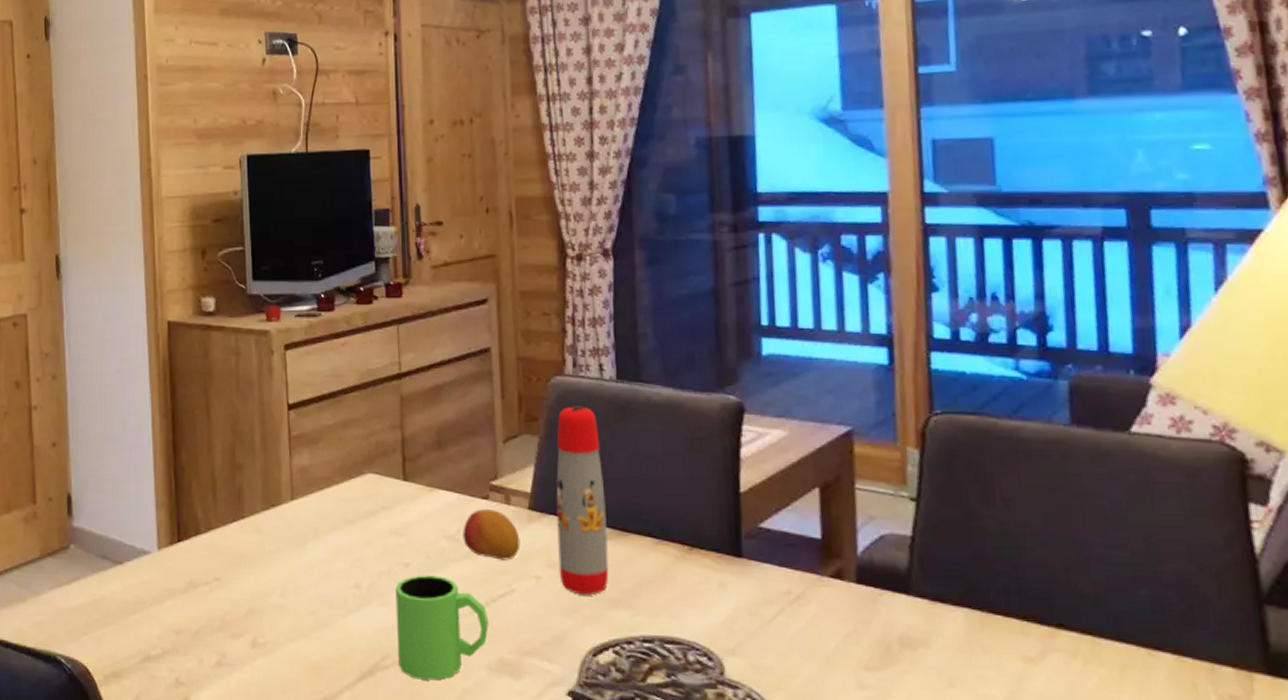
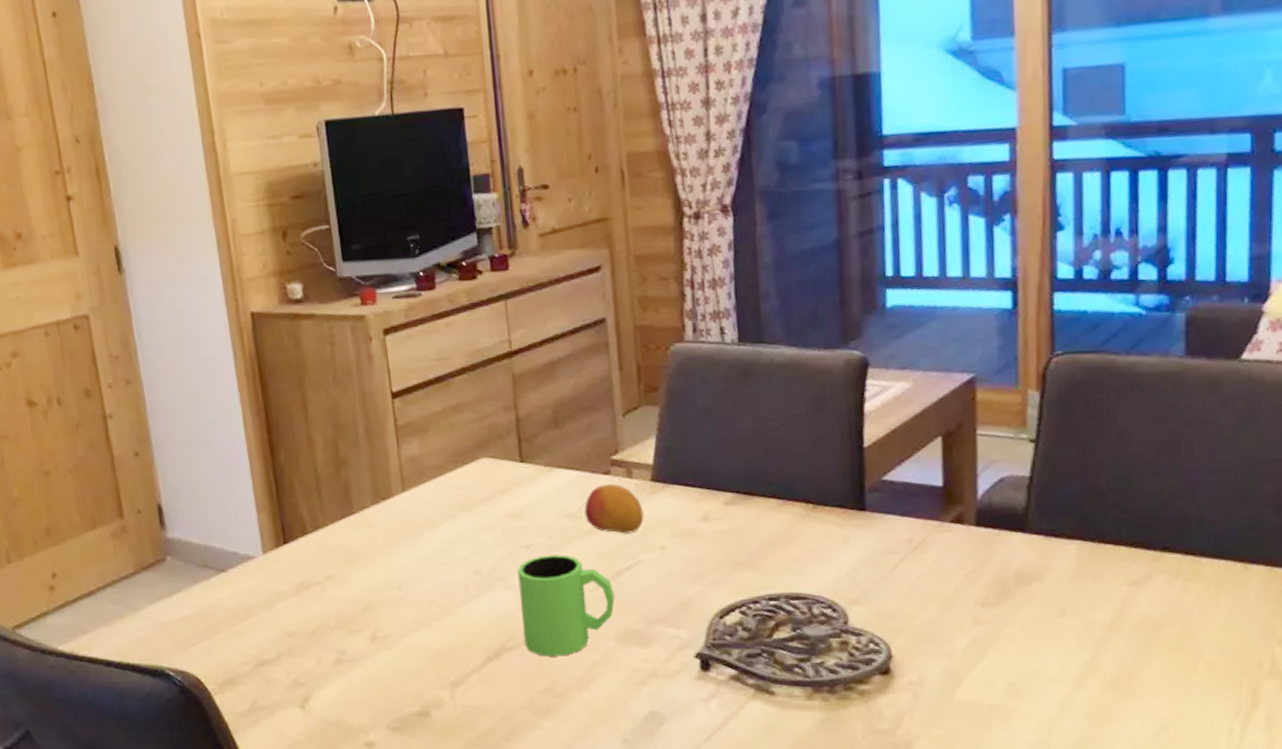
water bottle: present [556,406,609,595] -> none [678,372,734,561]

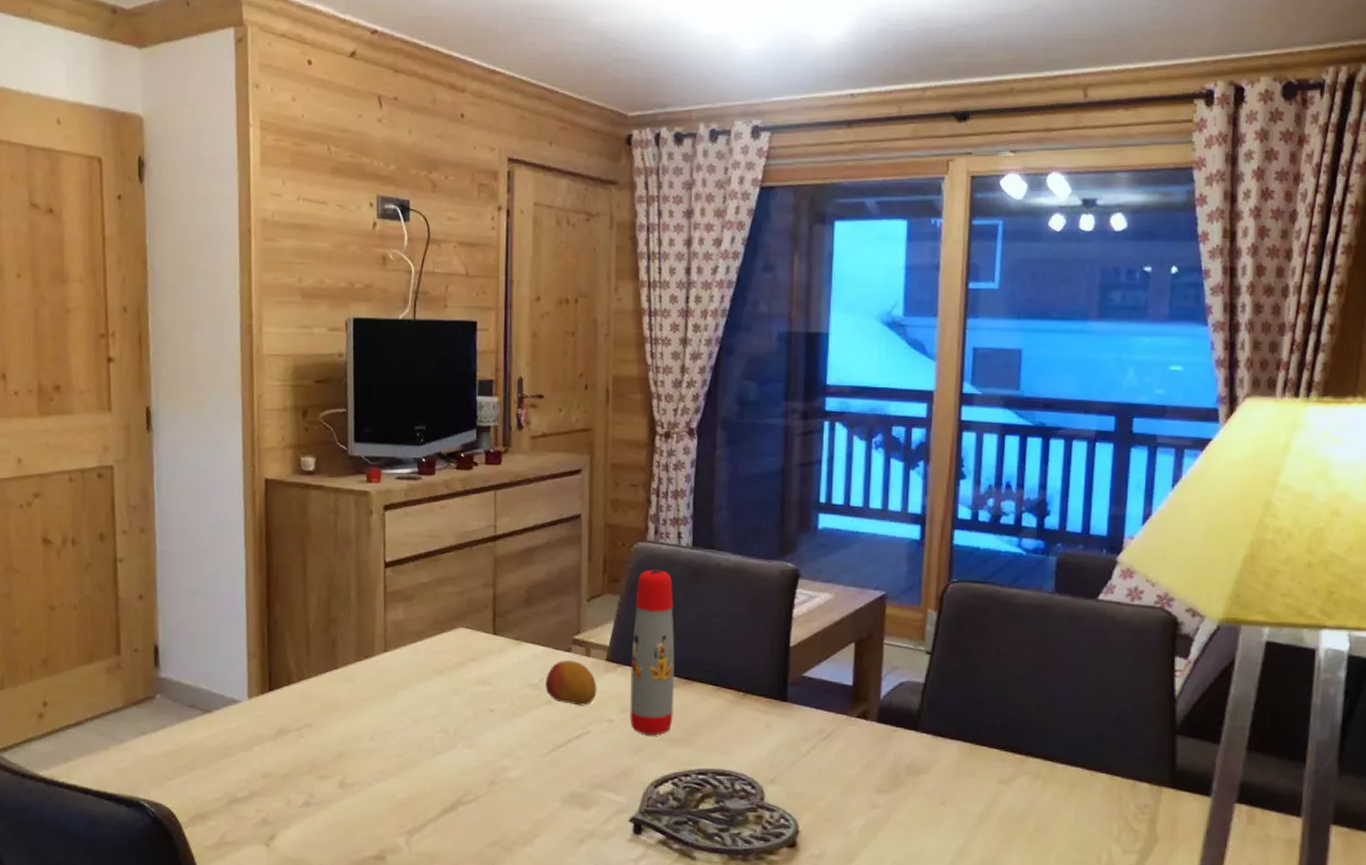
mug: present [517,554,615,657] -> none [479,719,564,813]
water bottle: none [678,372,734,561] -> present [630,569,675,736]

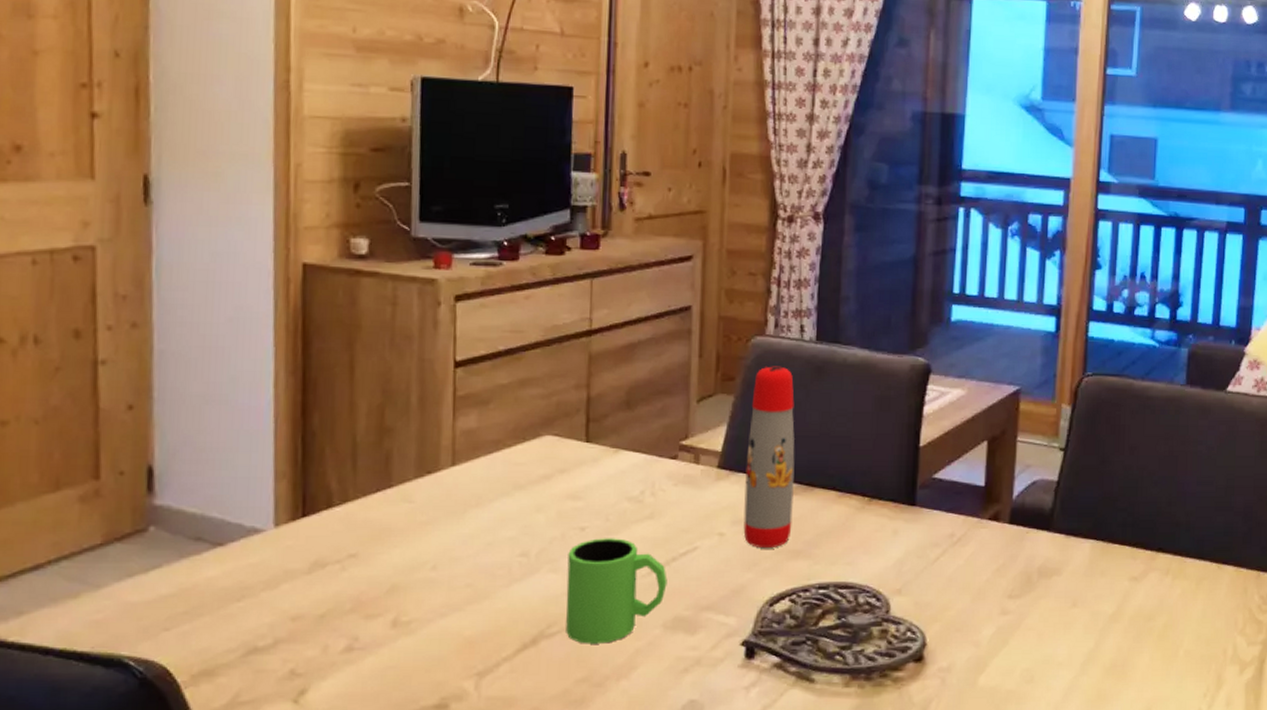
mug: none [479,719,564,813] -> present [566,538,667,644]
fruit: present [545,660,597,706] -> none [646,468,707,519]

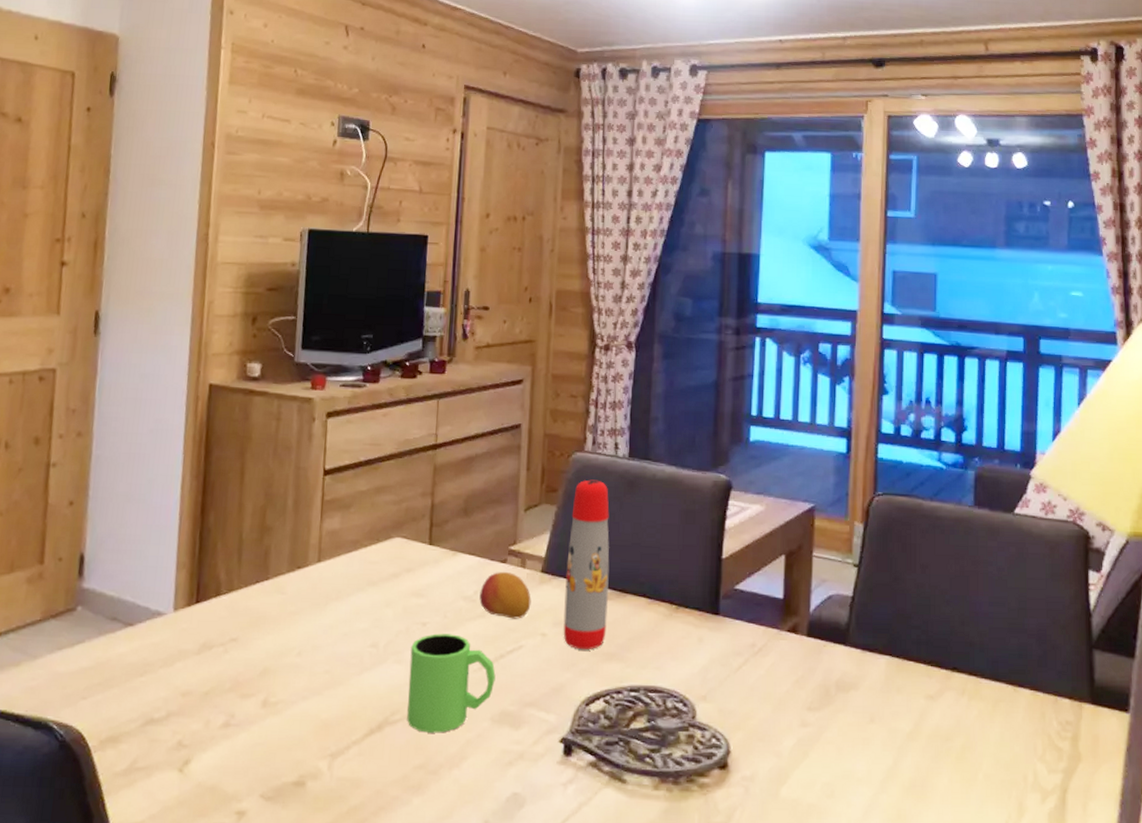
fruit: none [646,468,707,519] -> present [479,571,531,619]

